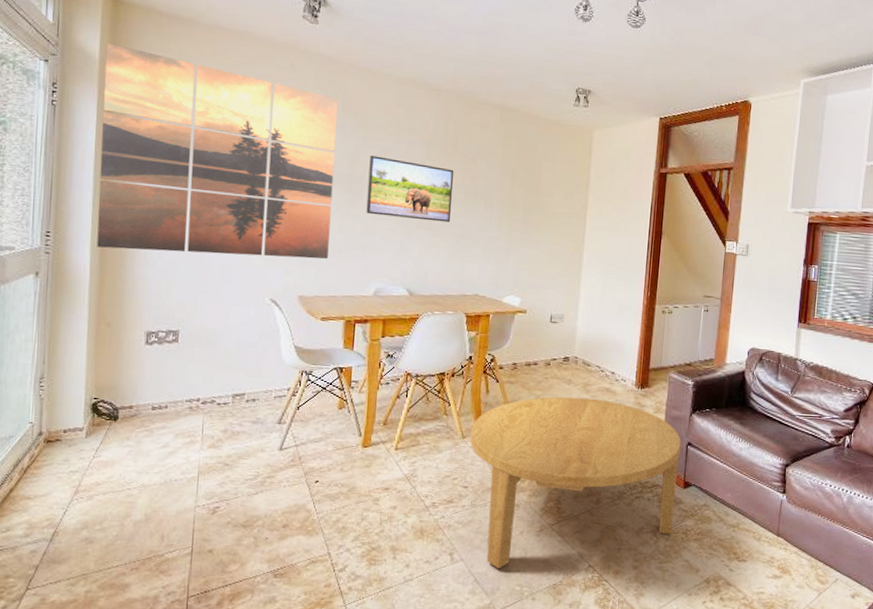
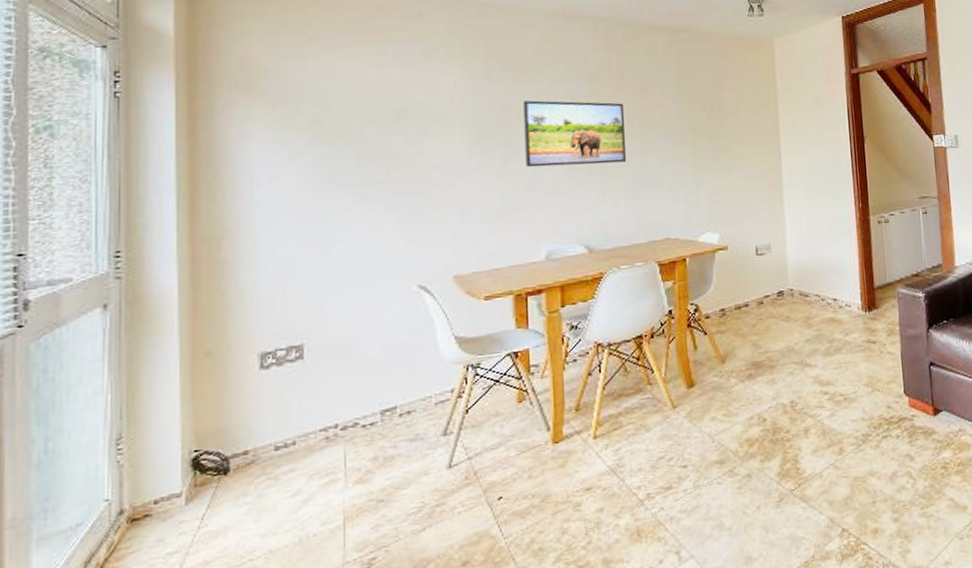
wall art: present [97,42,339,259] -> none [183,16,485,260]
coffee table: present [470,396,681,568] -> none [682,332,929,558]

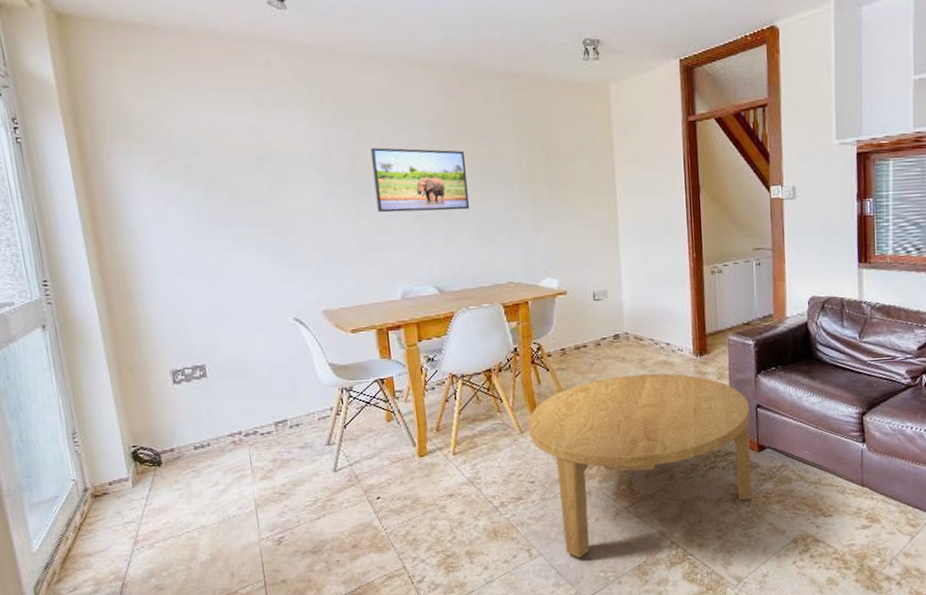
coffee table: none [682,332,929,558] -> present [528,373,752,558]

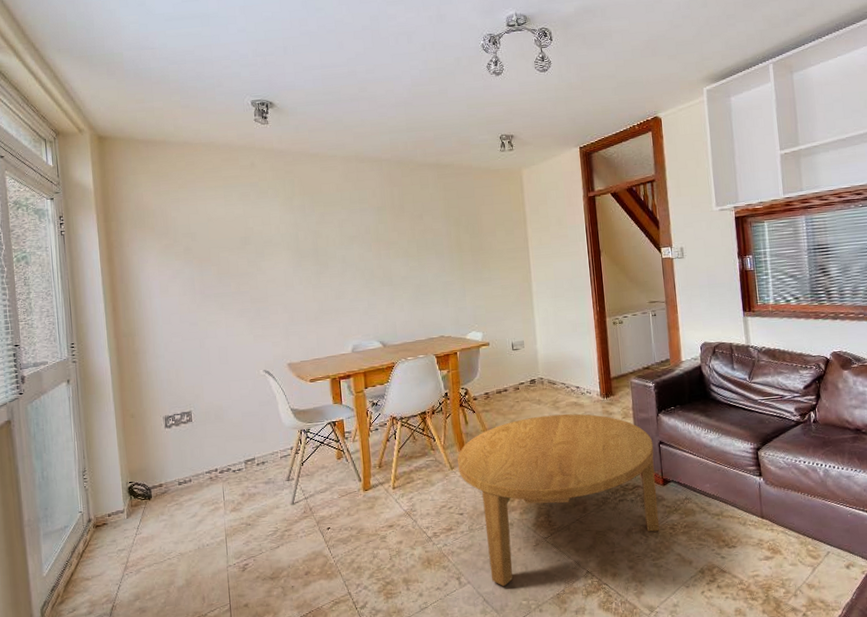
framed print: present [371,148,470,213] -> none [330,228,409,281]

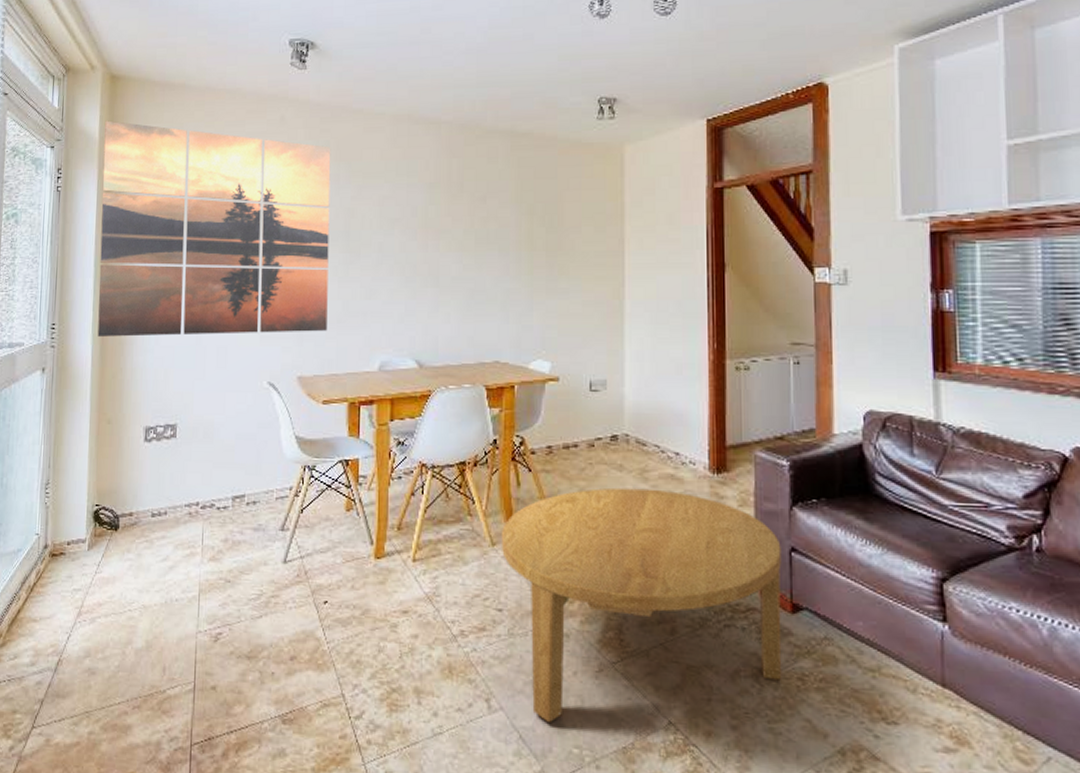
wall art: none [98,174,308,350] -> present [97,120,331,337]

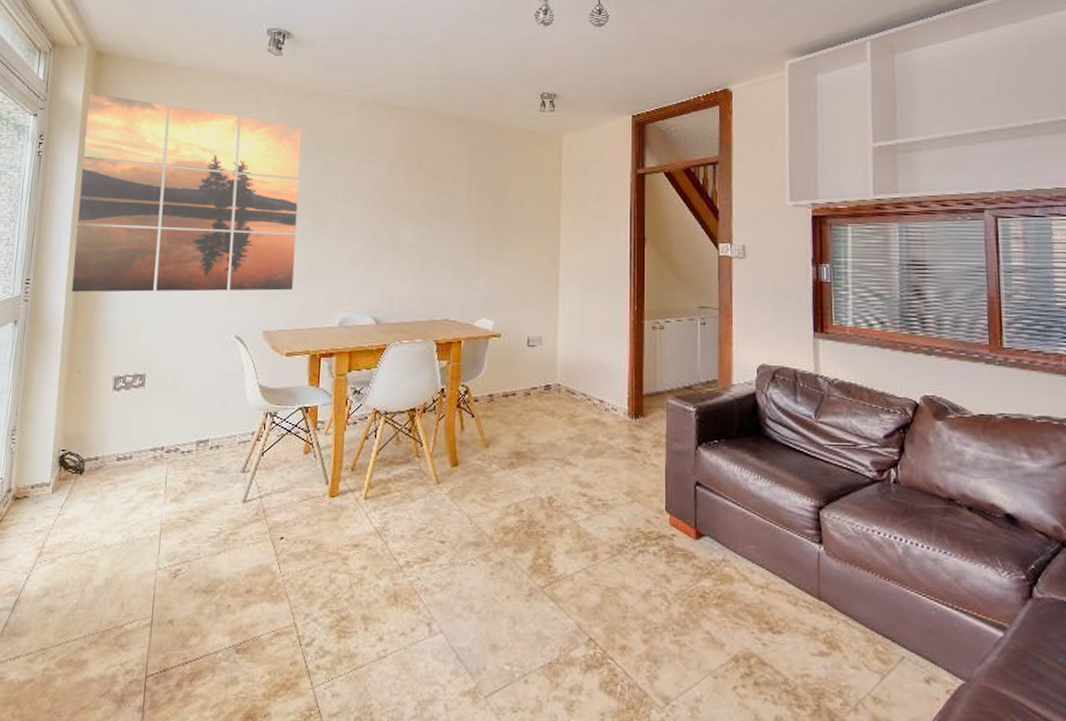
coffee table: present [502,487,782,722] -> none [446,431,688,642]

